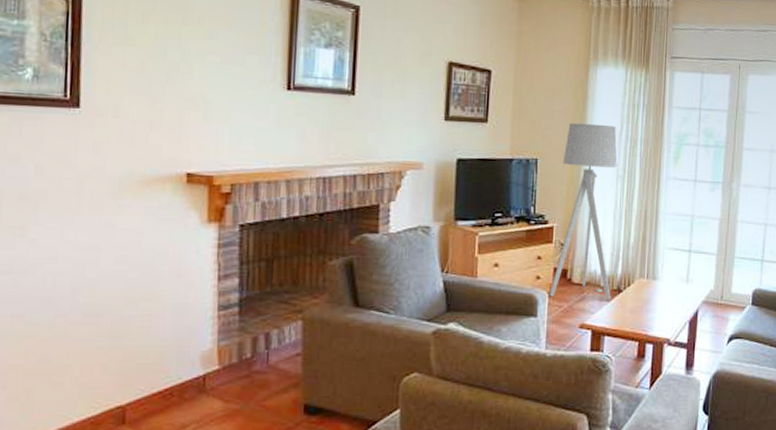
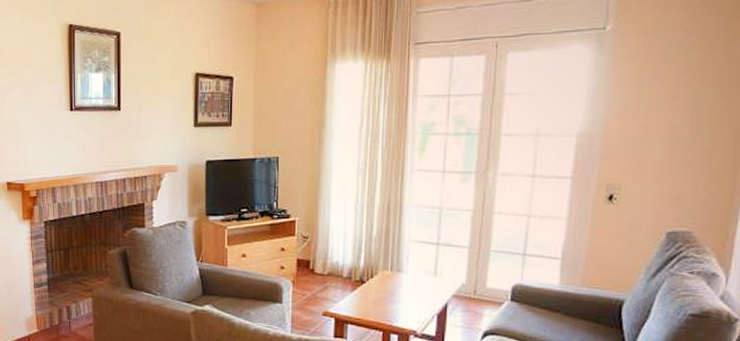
floor lamp: present [549,122,618,300] -> none [293,119,358,290]

